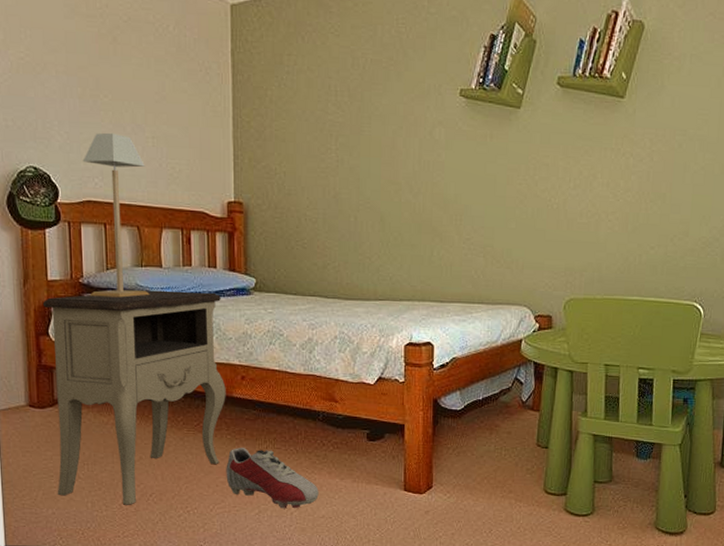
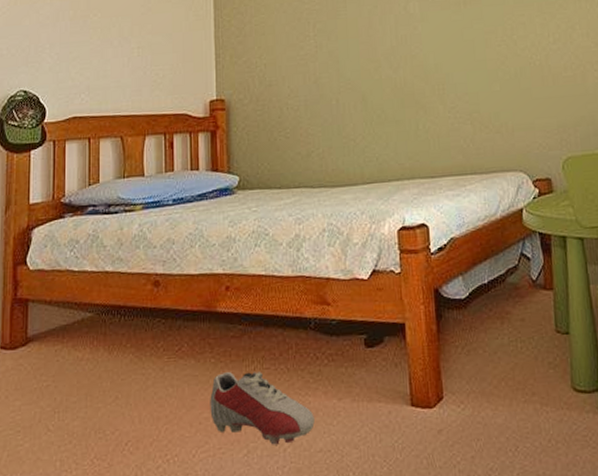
nightstand: present [43,290,226,505] -> none [23,196,210,460]
table lamp: present [82,132,150,298] -> none [70,48,131,216]

